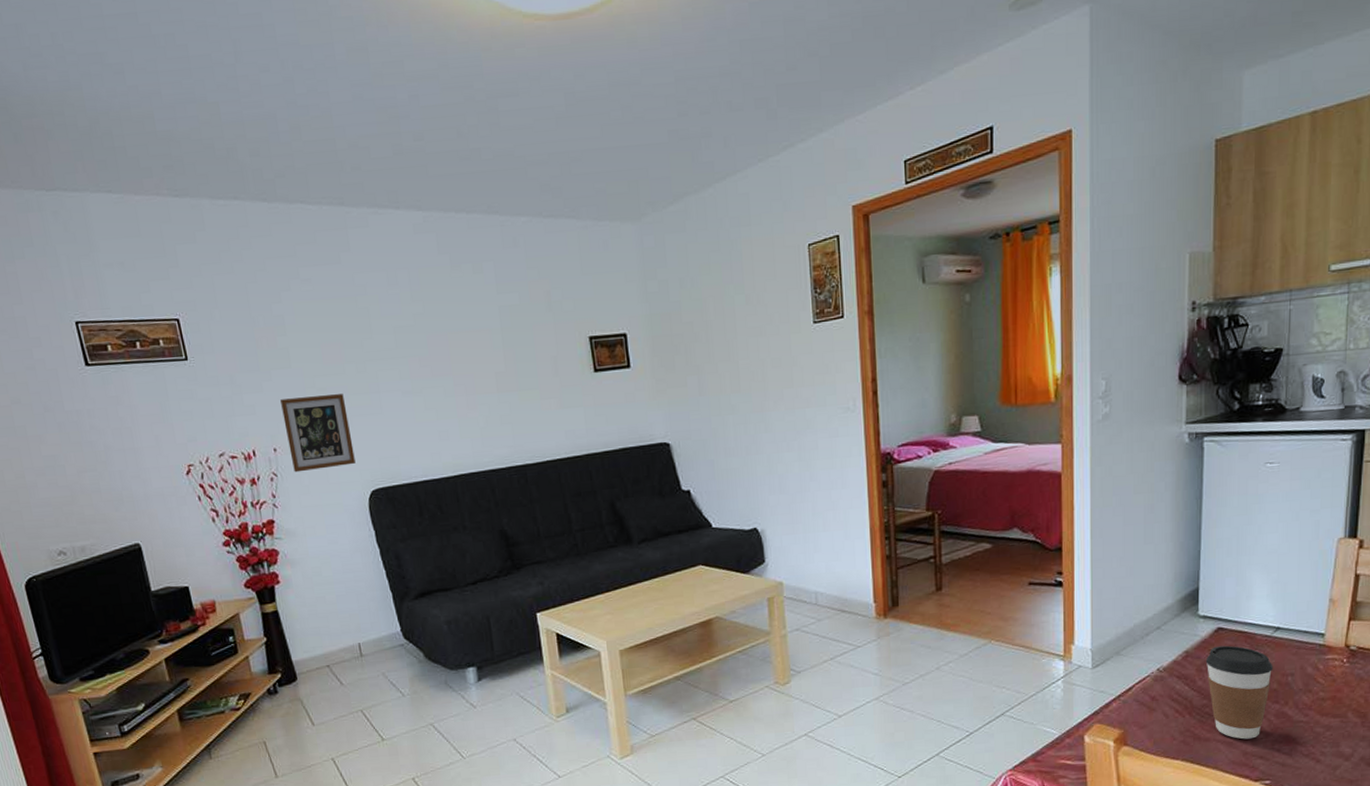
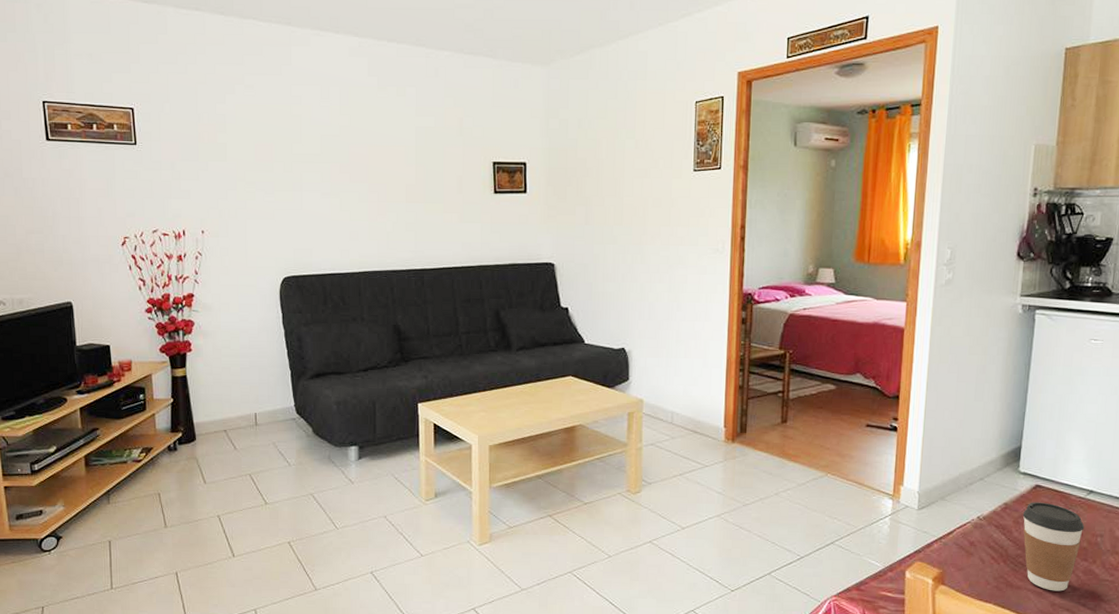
picture frame: present [280,394,356,473] -> none [213,188,273,254]

